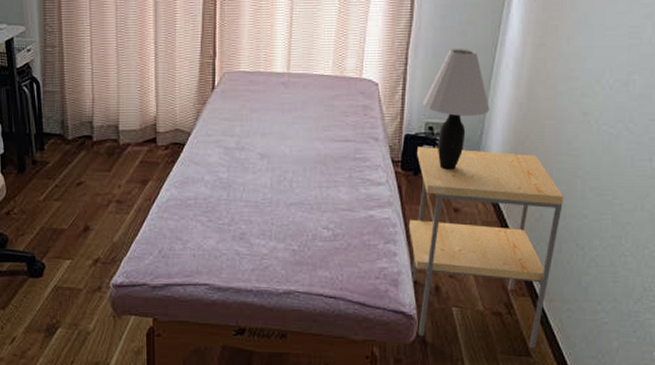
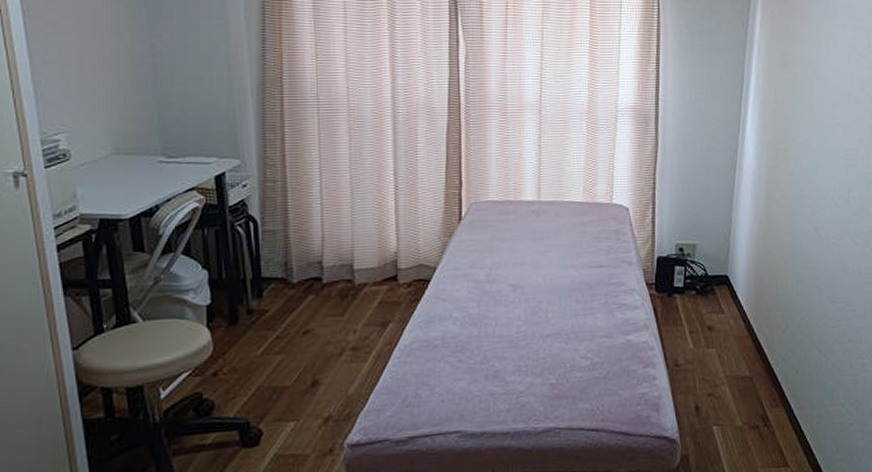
side table: present [408,147,565,348] -> none [666,267,806,460]
table lamp: present [422,48,490,170] -> none [671,171,734,289]

